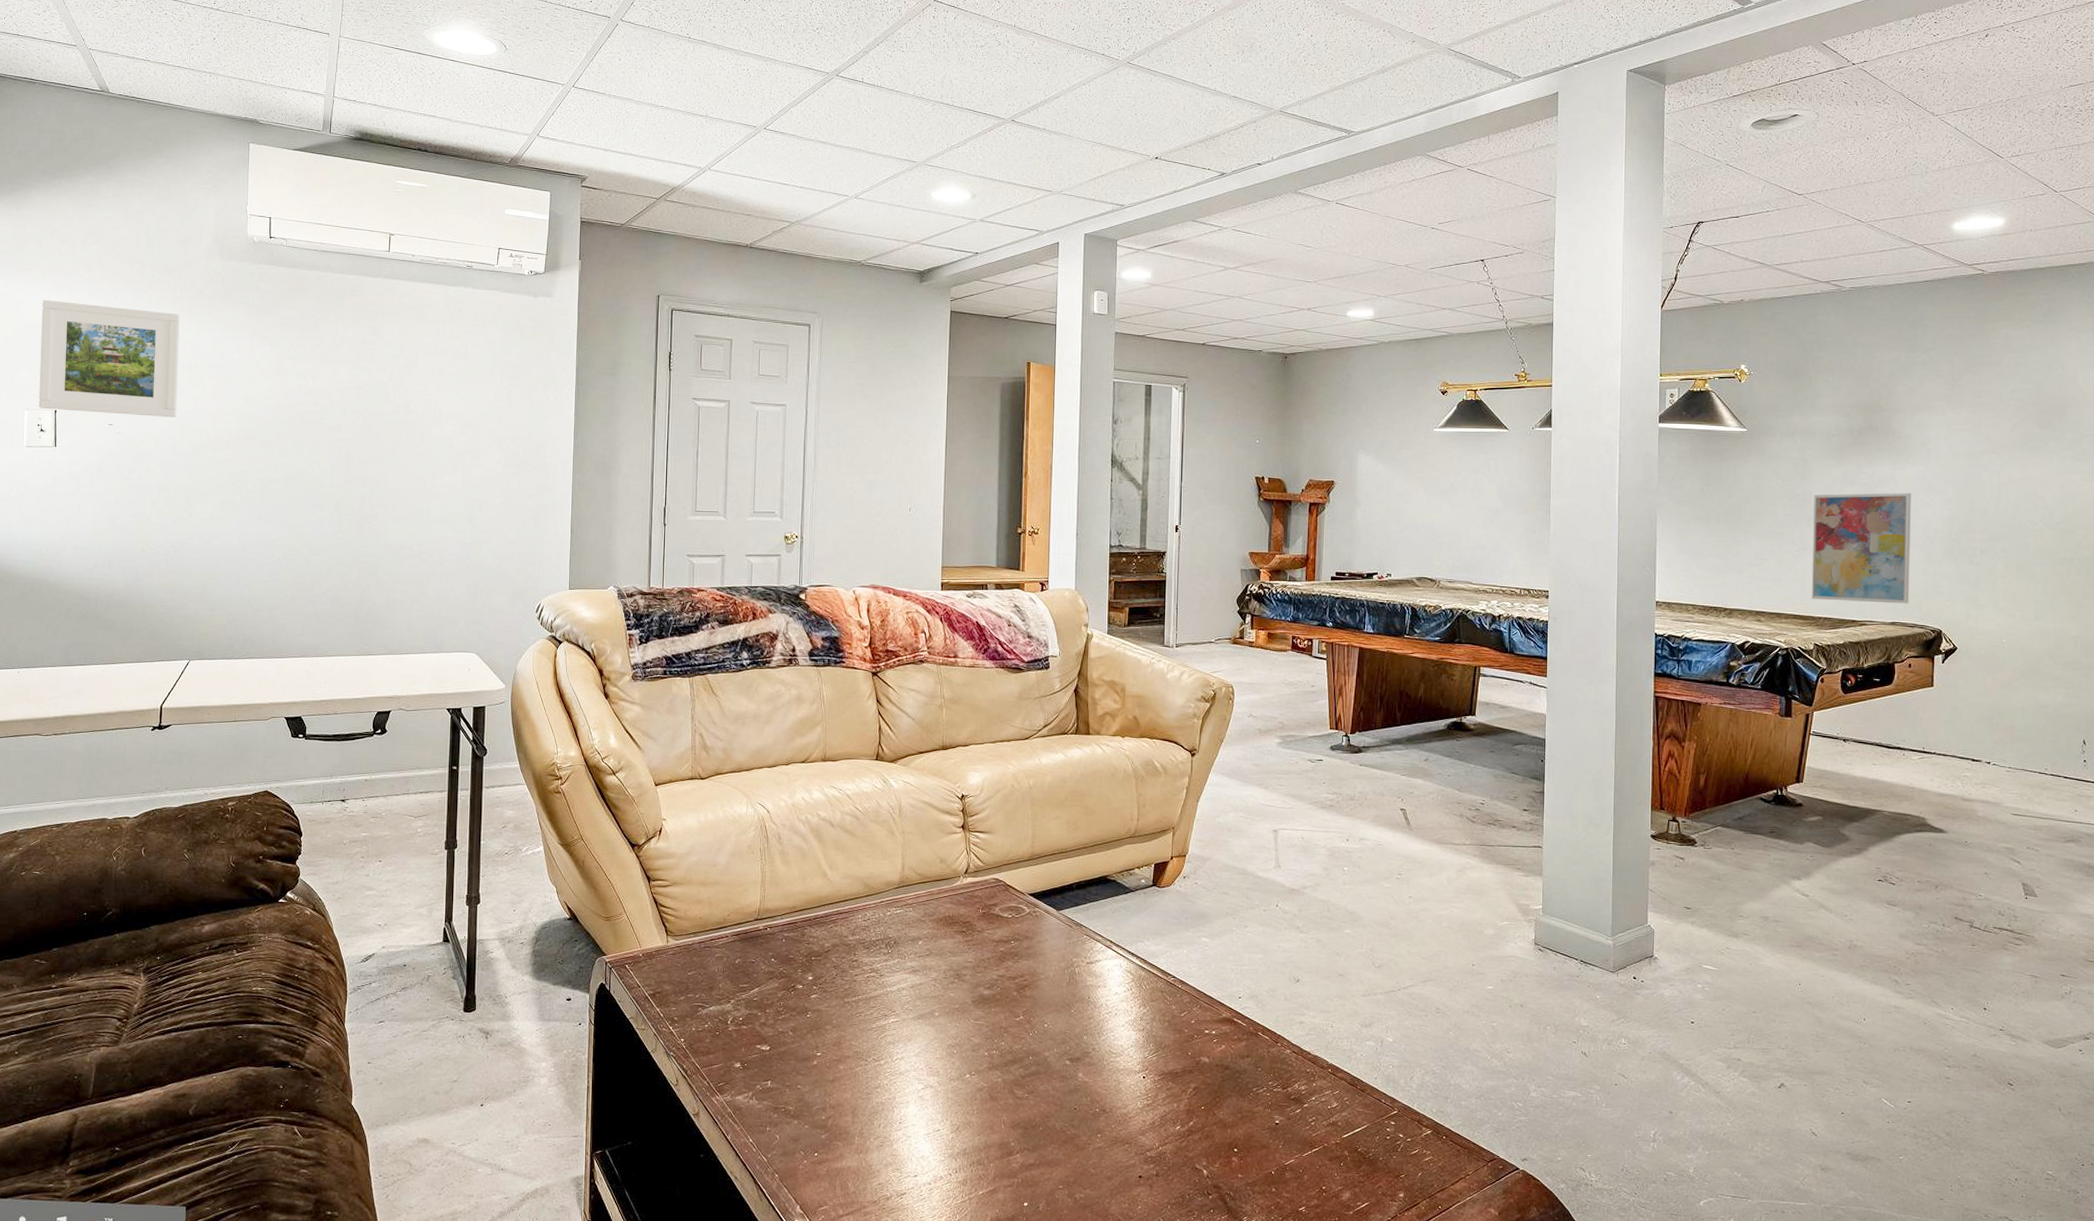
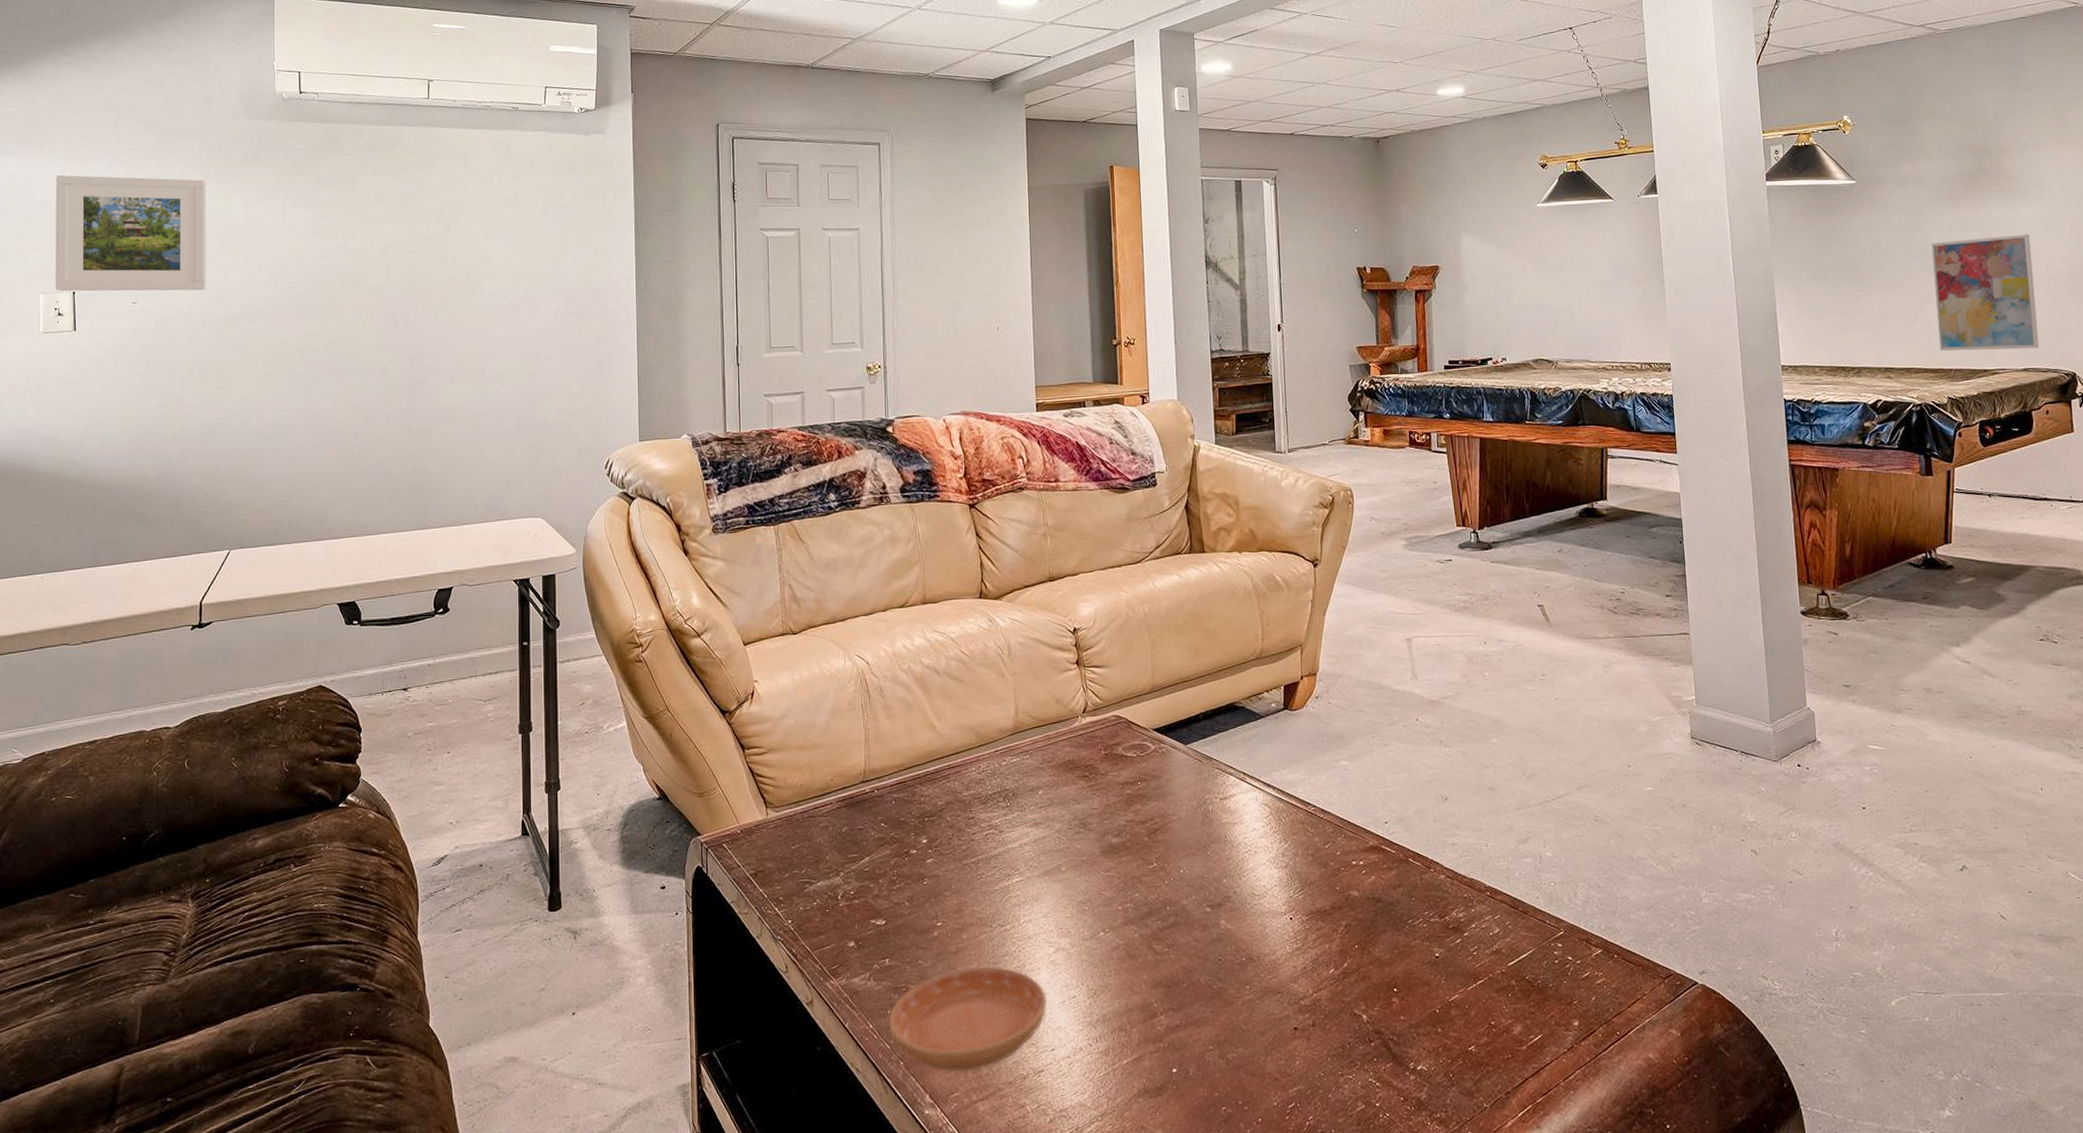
saucer: none [767,1095,913,1188] -> present [889,966,1047,1072]

